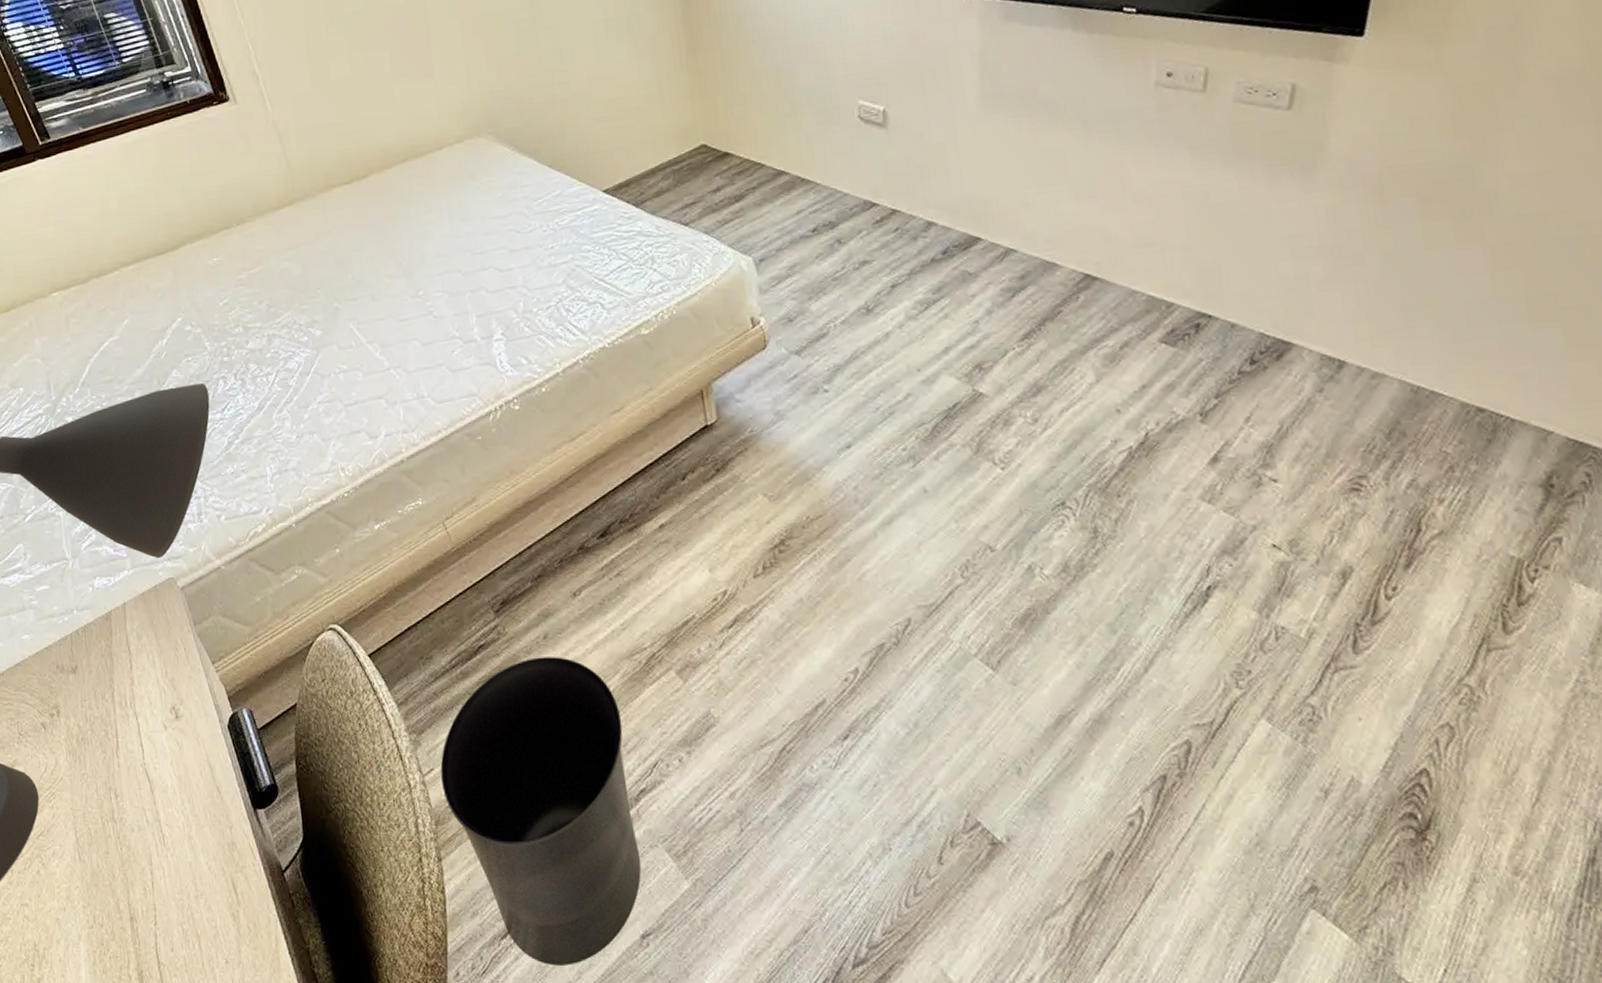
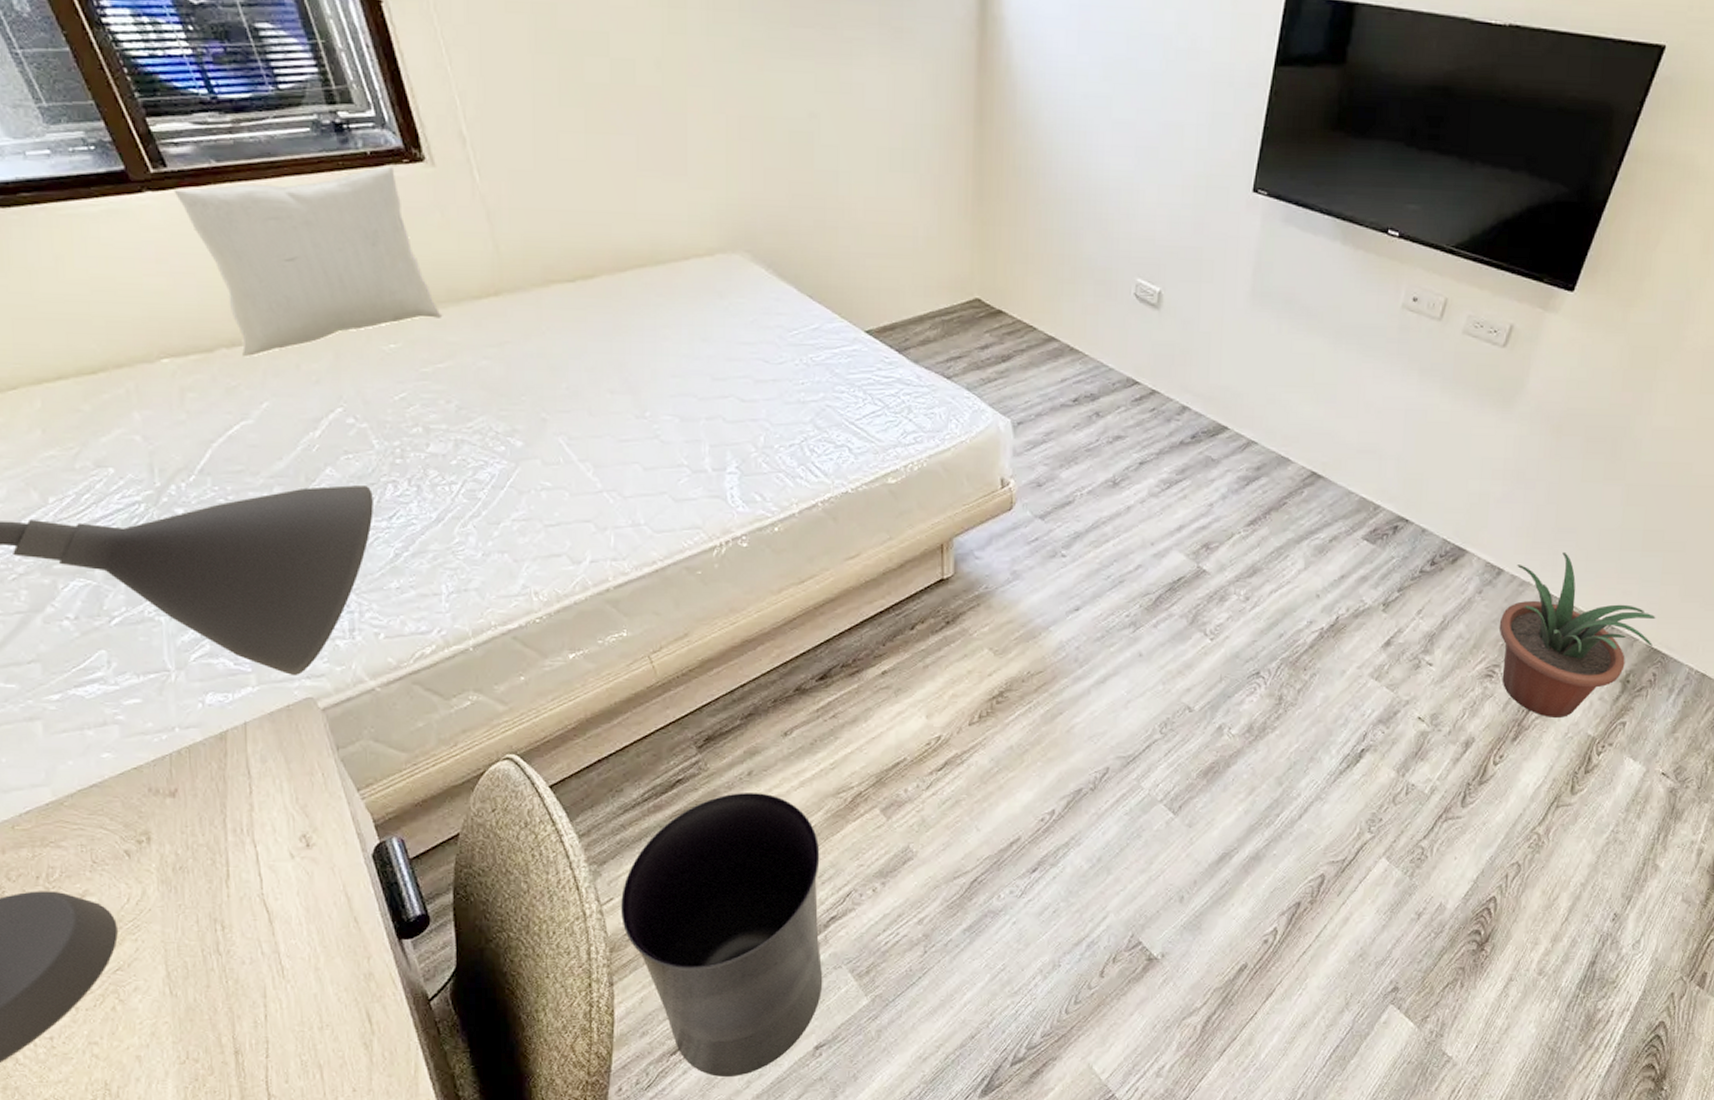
pillow: none [55,109,250,283] -> present [174,165,441,356]
potted plant: none [1354,333,1576,537] -> present [1498,551,1656,718]

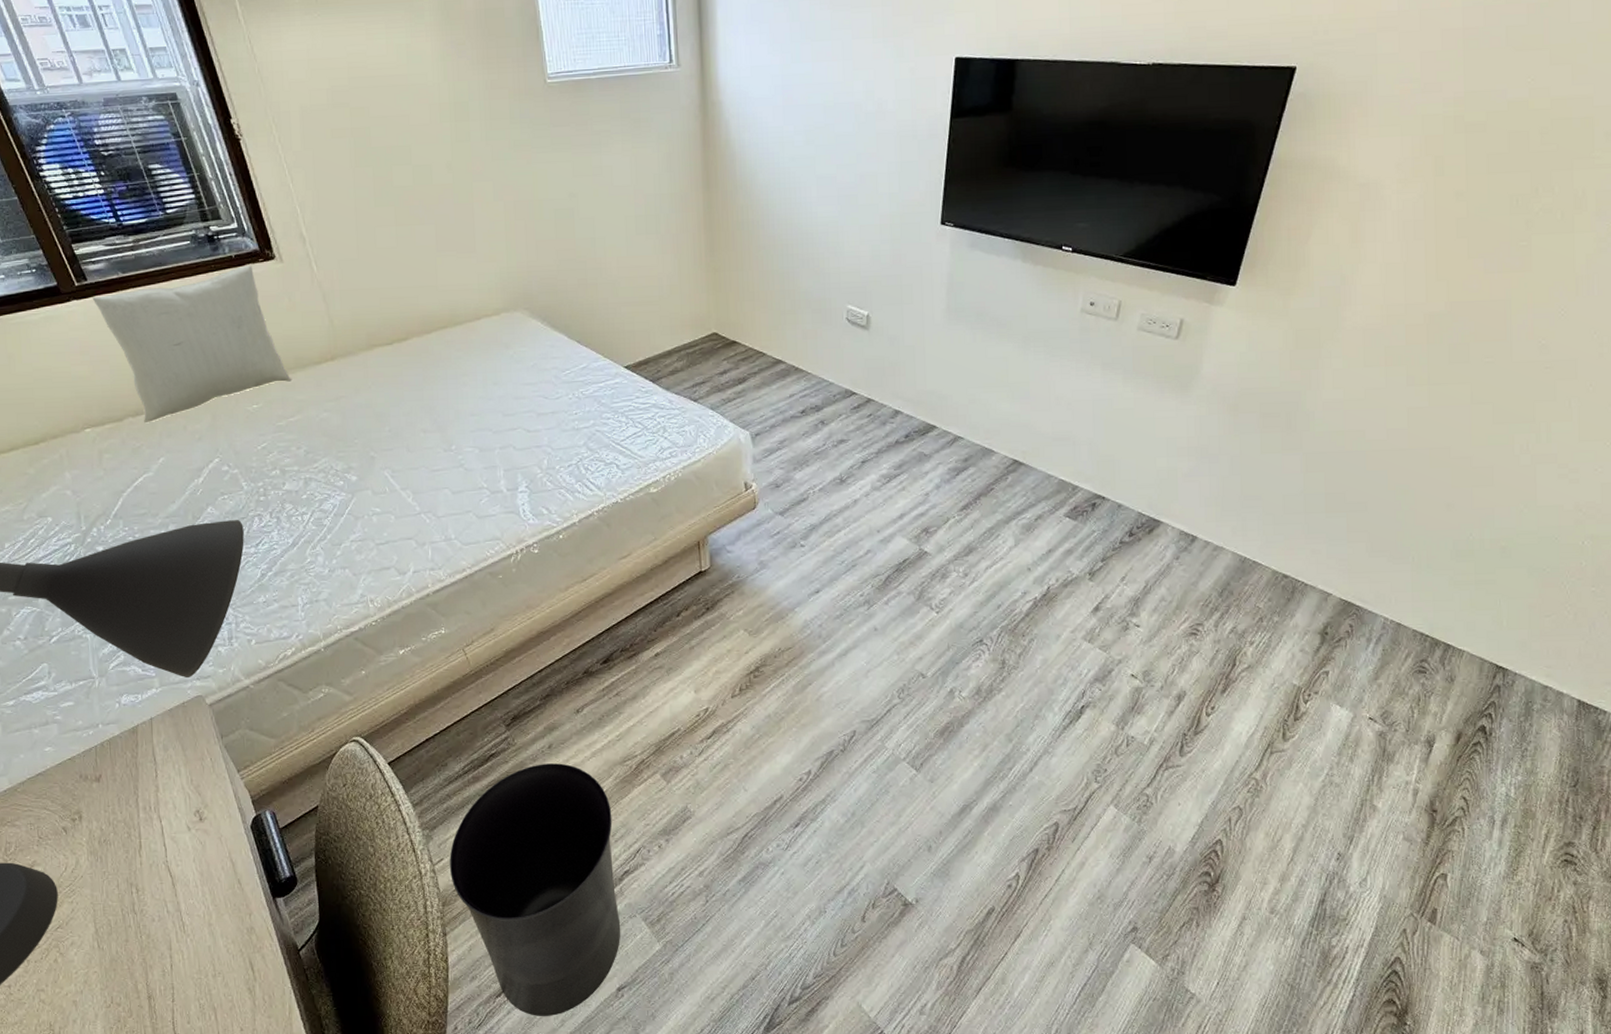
potted plant: present [1498,551,1656,718] -> none [1198,517,1346,670]

